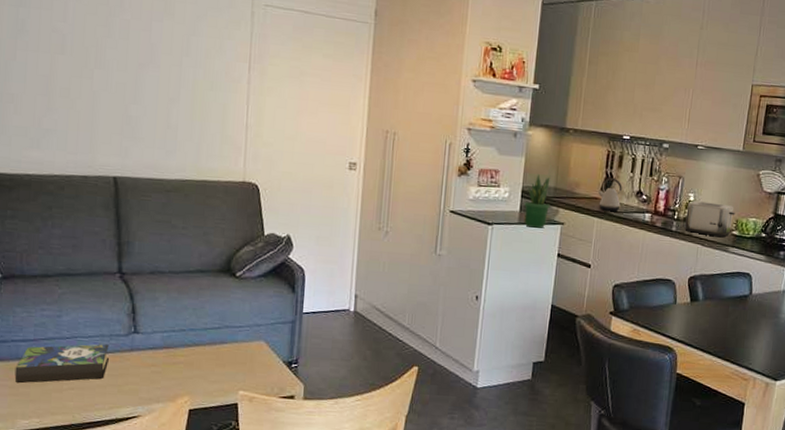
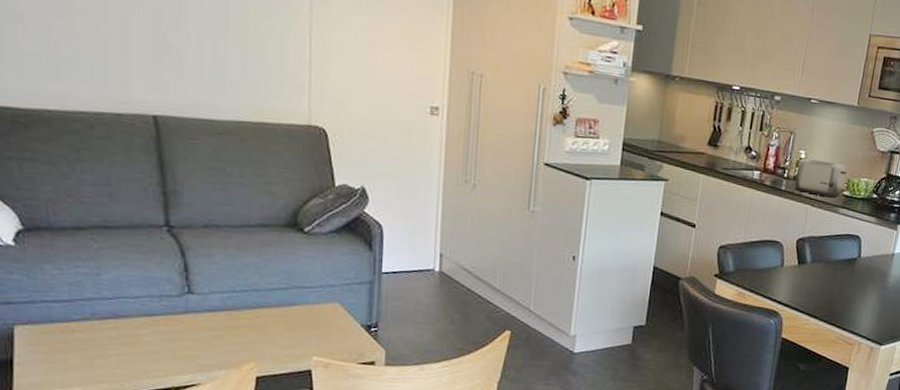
book: present [14,344,110,384] -> none [48,305,160,349]
planter: present [524,174,551,228] -> none [625,125,654,185]
kettle: present [598,177,622,212] -> none [705,131,731,169]

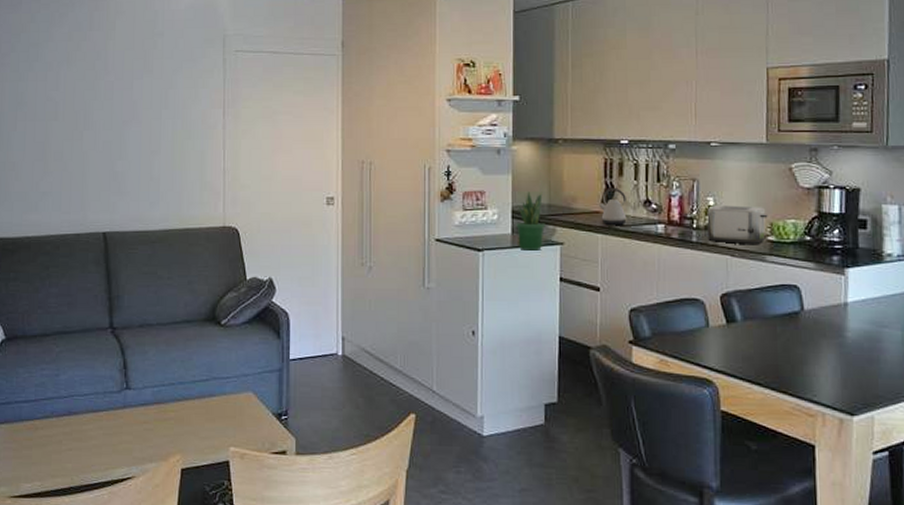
planter: none [625,125,654,185] -> present [516,191,546,251]
kettle: none [705,131,731,169] -> present [599,187,628,226]

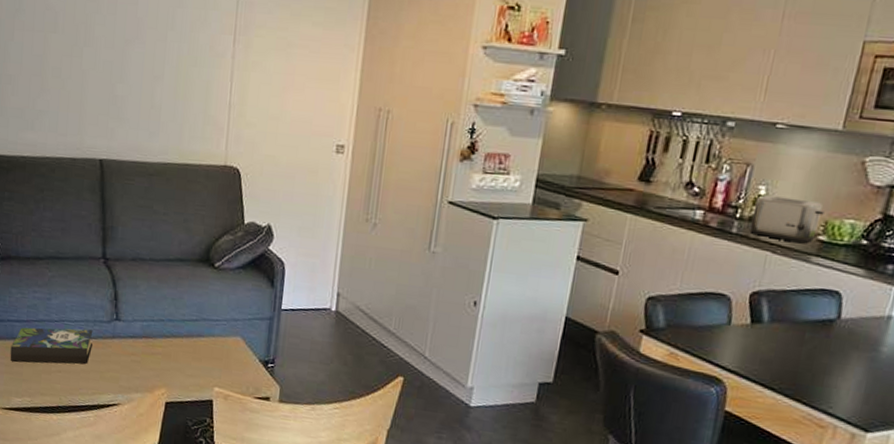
book: none [18,402,104,446] -> present [10,327,93,364]
planter: present [516,191,546,251] -> none [537,159,574,225]
kettle: present [599,187,628,226] -> none [634,164,667,208]

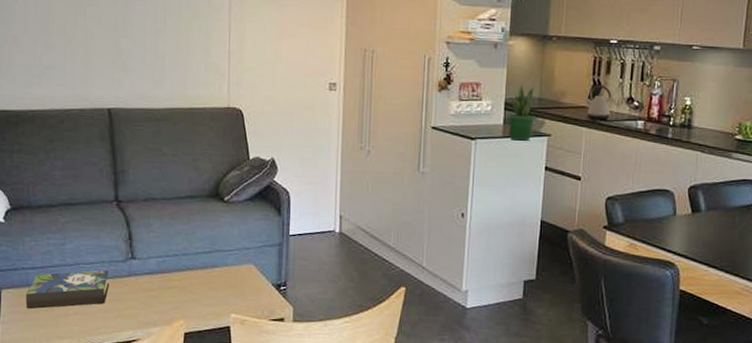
planter: none [537,159,574,225] -> present [508,85,536,141]
kettle: none [634,164,667,208] -> present [586,84,612,121]
toaster: present [749,195,825,244] -> none [682,105,738,143]

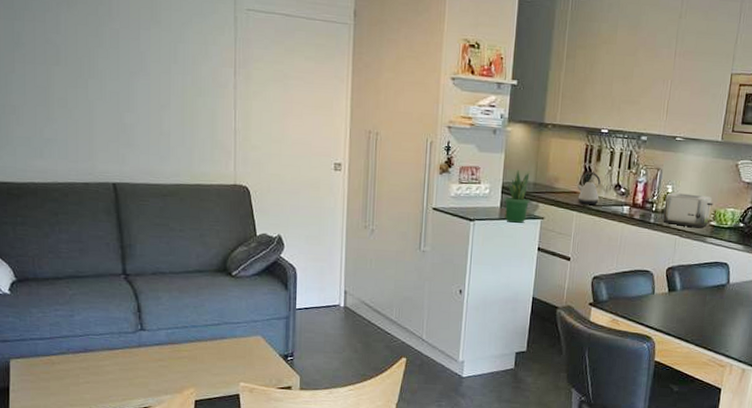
book: present [25,270,109,309] -> none [35,341,119,378]
toaster: none [682,105,738,143] -> present [663,192,713,228]

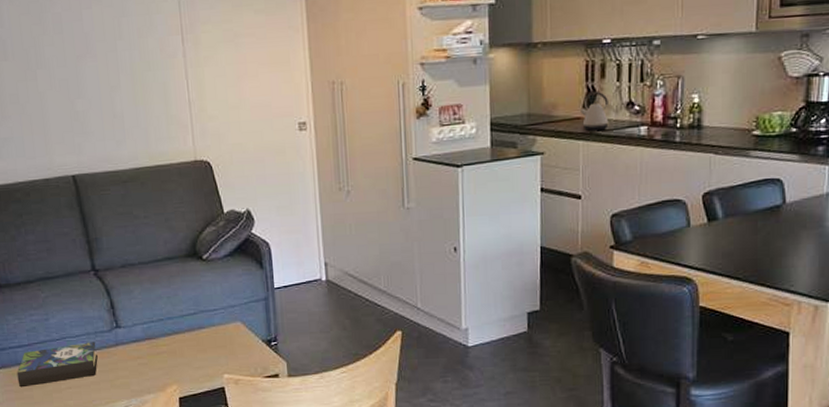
book: none [35,341,119,378] -> present [17,342,98,388]
planter: present [505,170,530,223] -> none [495,100,526,163]
toaster: present [663,192,713,228] -> none [691,100,754,142]

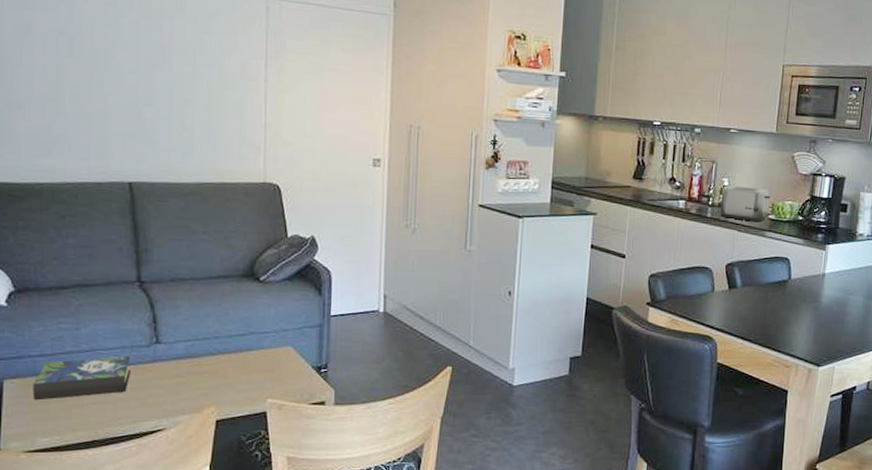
kettle: present [580,91,610,132] -> none [630,164,655,200]
toaster: none [691,100,754,142] -> present [720,186,771,222]

